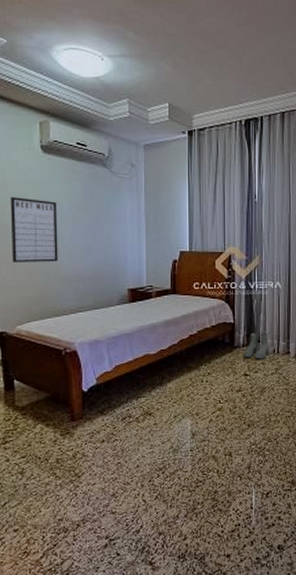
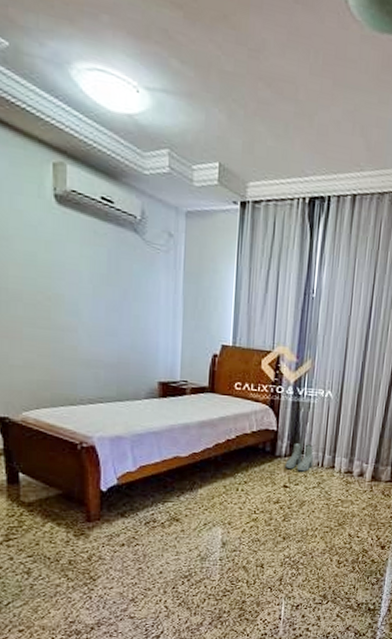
writing board: present [10,197,58,263] -> none [14,255,75,342]

